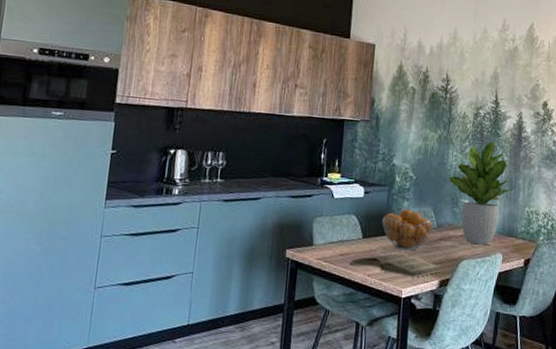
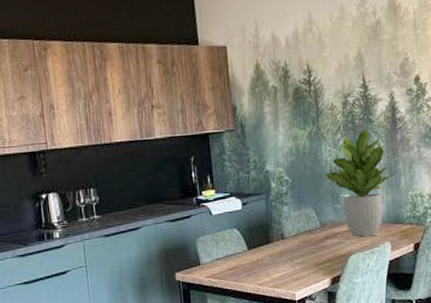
book: present [349,253,442,278] -> none [239,257,332,280]
fruit basket: present [382,208,434,251] -> none [264,213,317,256]

